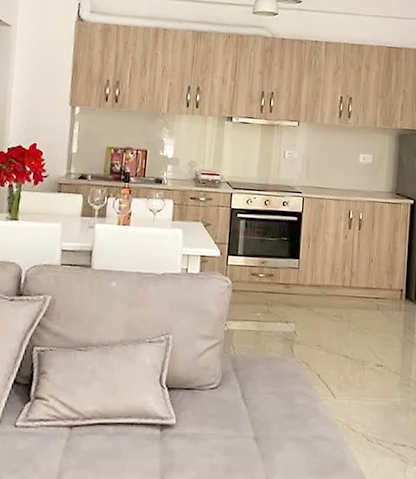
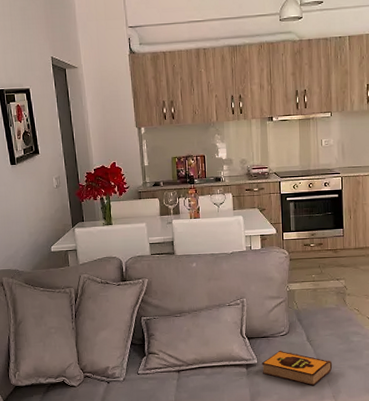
hardback book: none [181,408,270,461] -> present [261,350,333,386]

